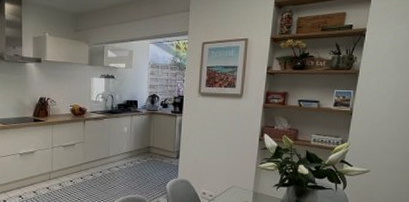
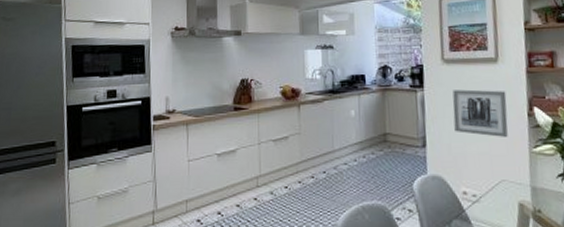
wall art: none [202,117,245,155] -> present [452,89,508,137]

